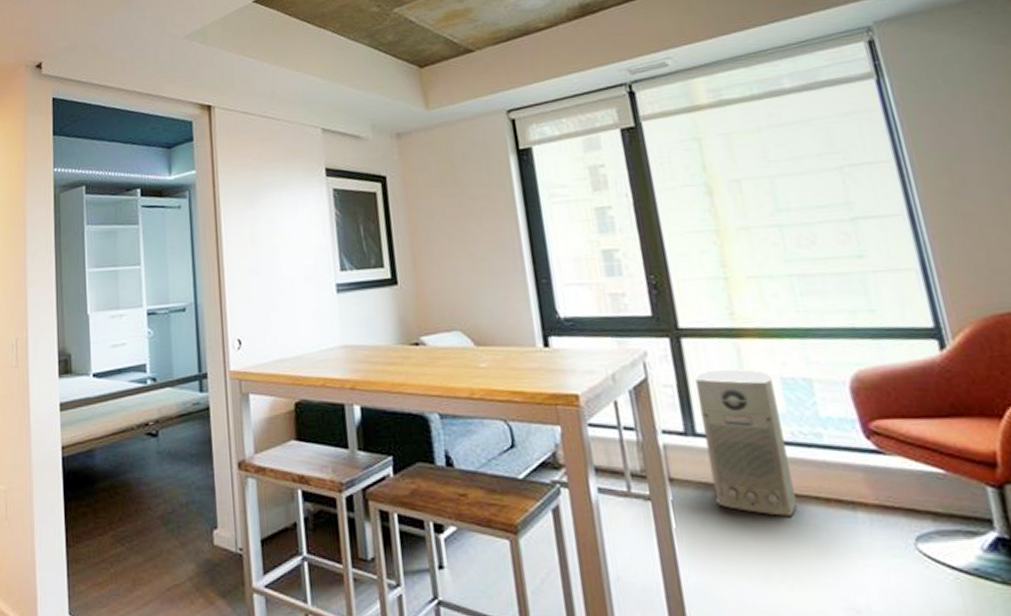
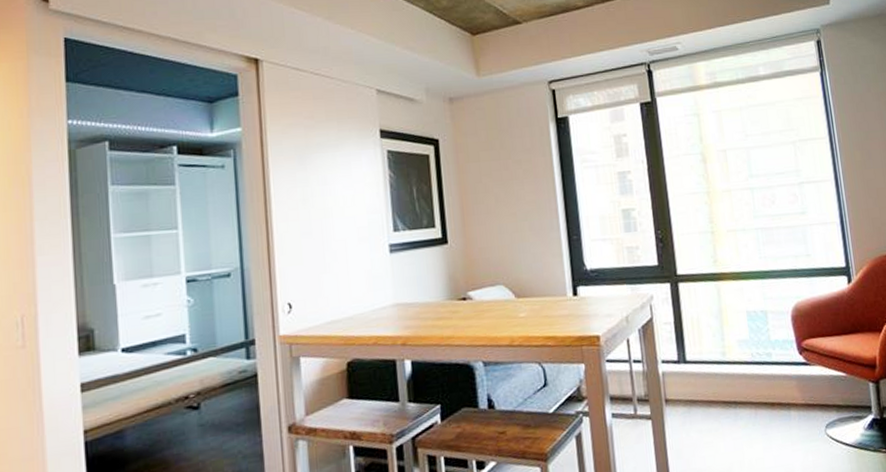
air purifier: present [695,369,797,516] -> none [687,306,753,421]

